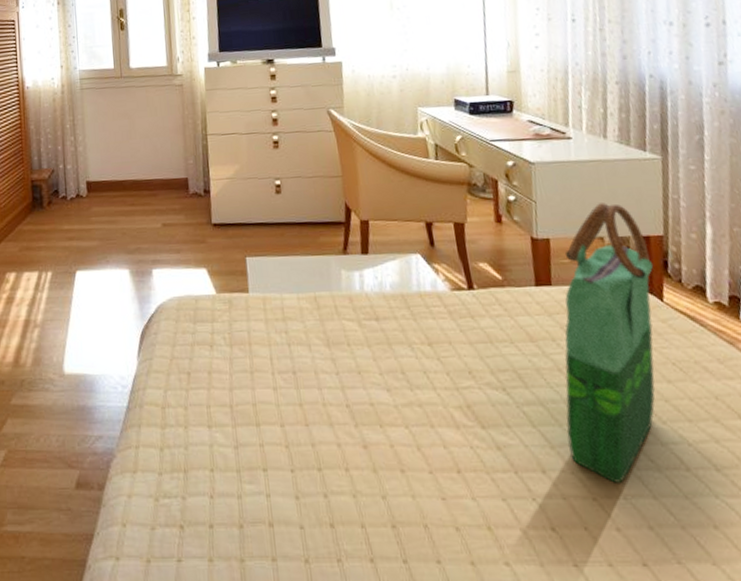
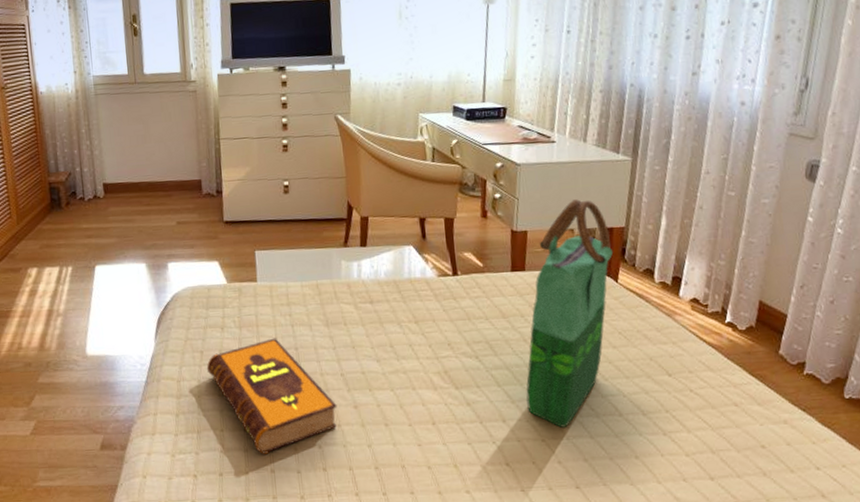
hardback book: none [194,359,344,502] -> present [206,338,337,454]

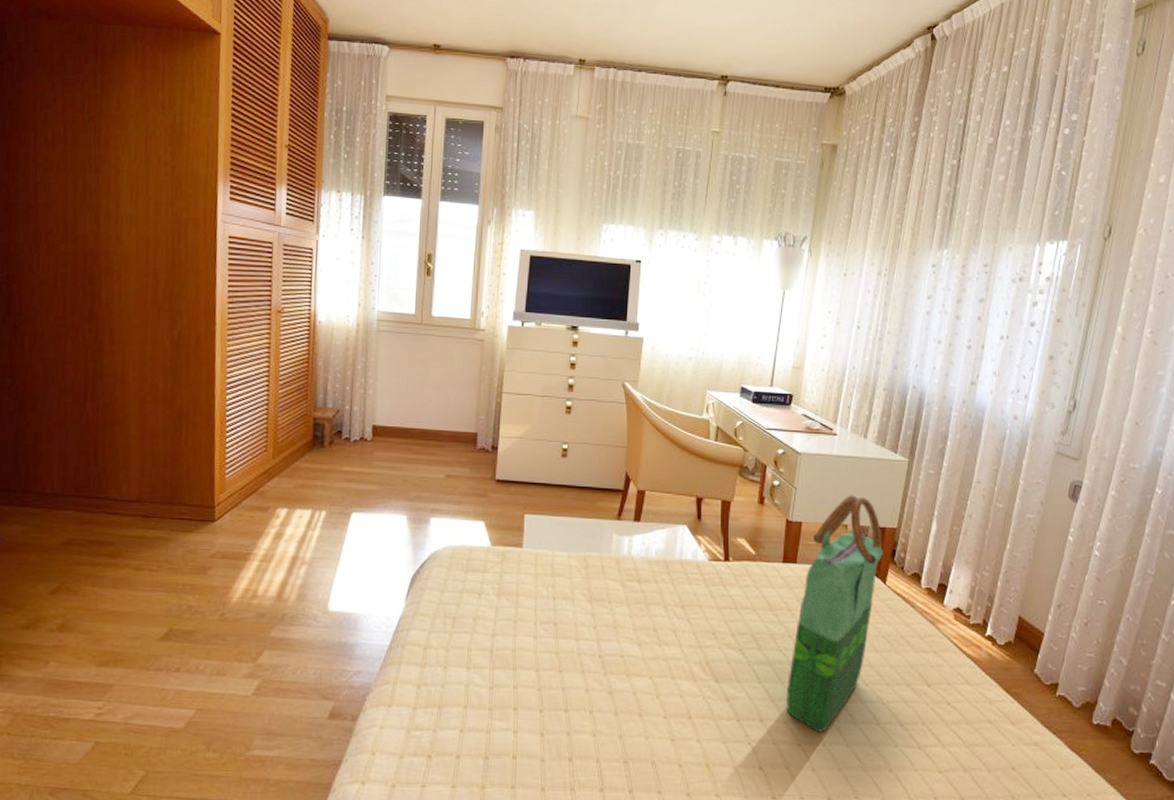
hardback book: present [206,338,337,454] -> none [457,610,591,737]

